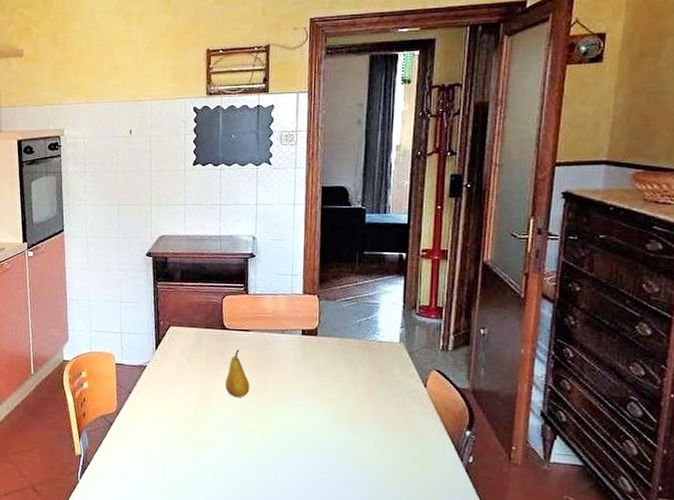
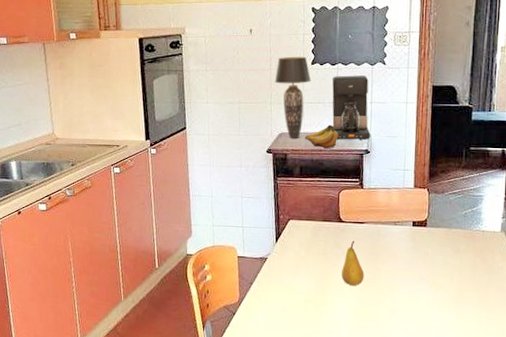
table lamp: none [154,157,193,242] -> present [274,56,312,139]
fruit: none [186,227,222,252] -> present [304,124,339,149]
coffee maker: none [214,176,256,244] -> present [332,75,371,140]

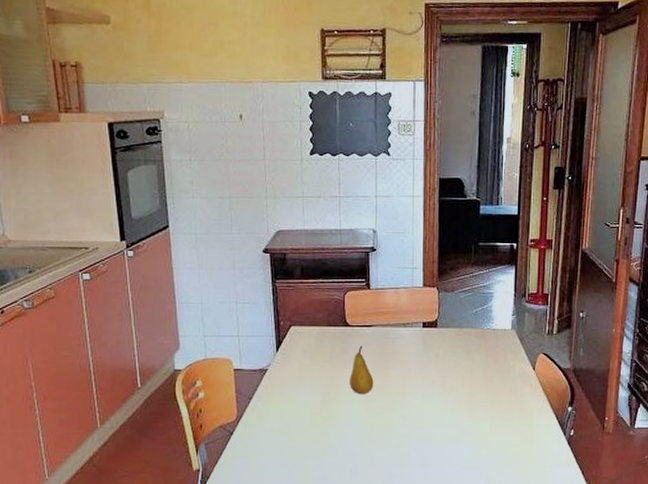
table lamp: present [274,56,312,139] -> none [269,145,311,237]
fruit: present [304,124,339,149] -> none [305,220,342,247]
coffee maker: present [332,75,371,140] -> none [333,166,376,237]

